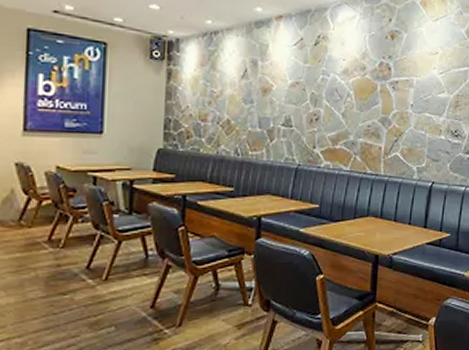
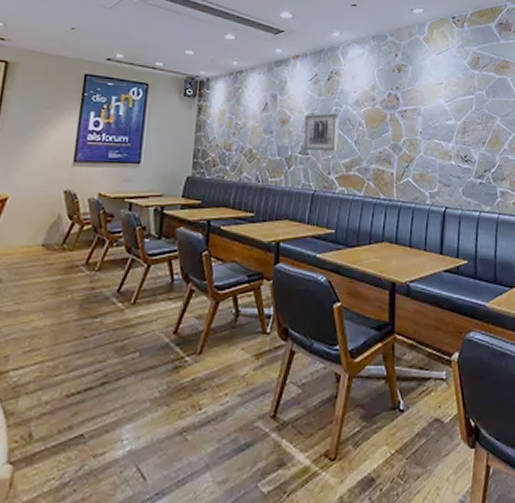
wall art: none [287,82,325,124] -> present [303,113,338,151]

